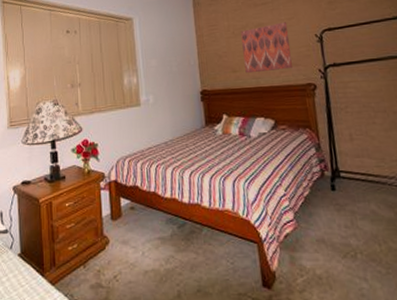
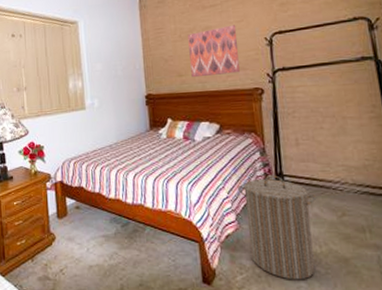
laundry hamper: none [295,171,376,282] -> present [238,175,317,280]

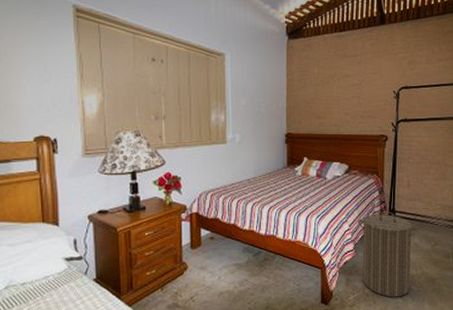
wall art: present [188,25,240,78] -> none [329,76,371,121]

